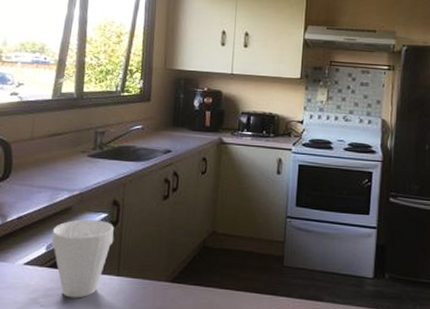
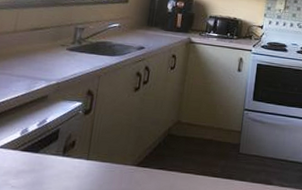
cup: present [51,219,114,298] -> none [25,107,87,180]

